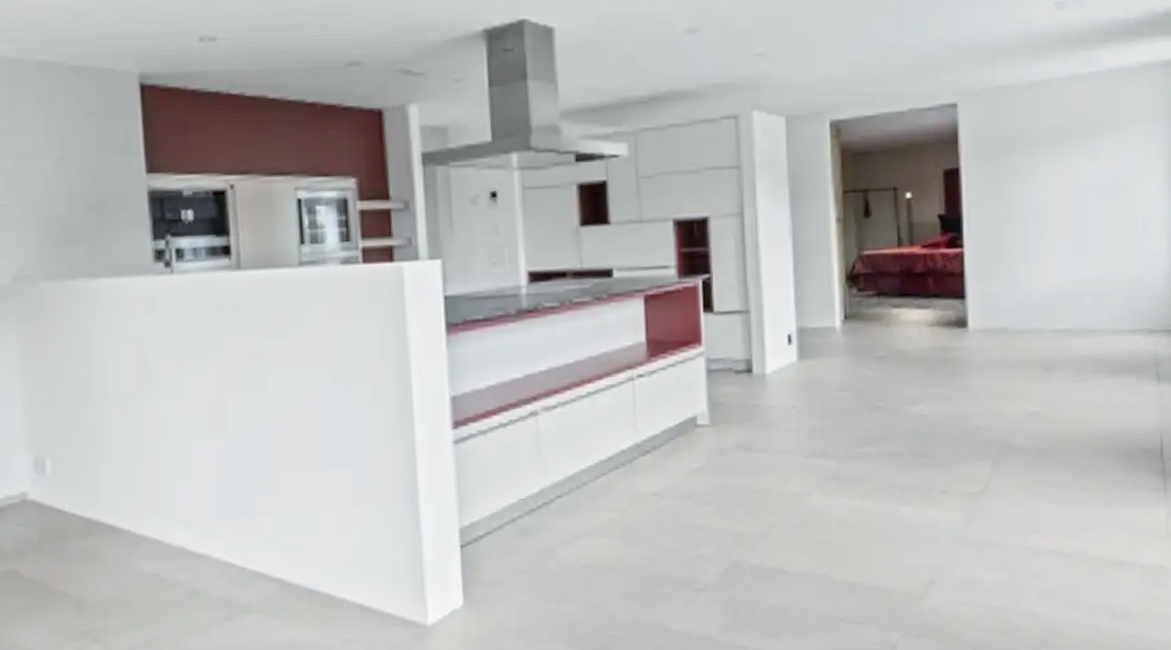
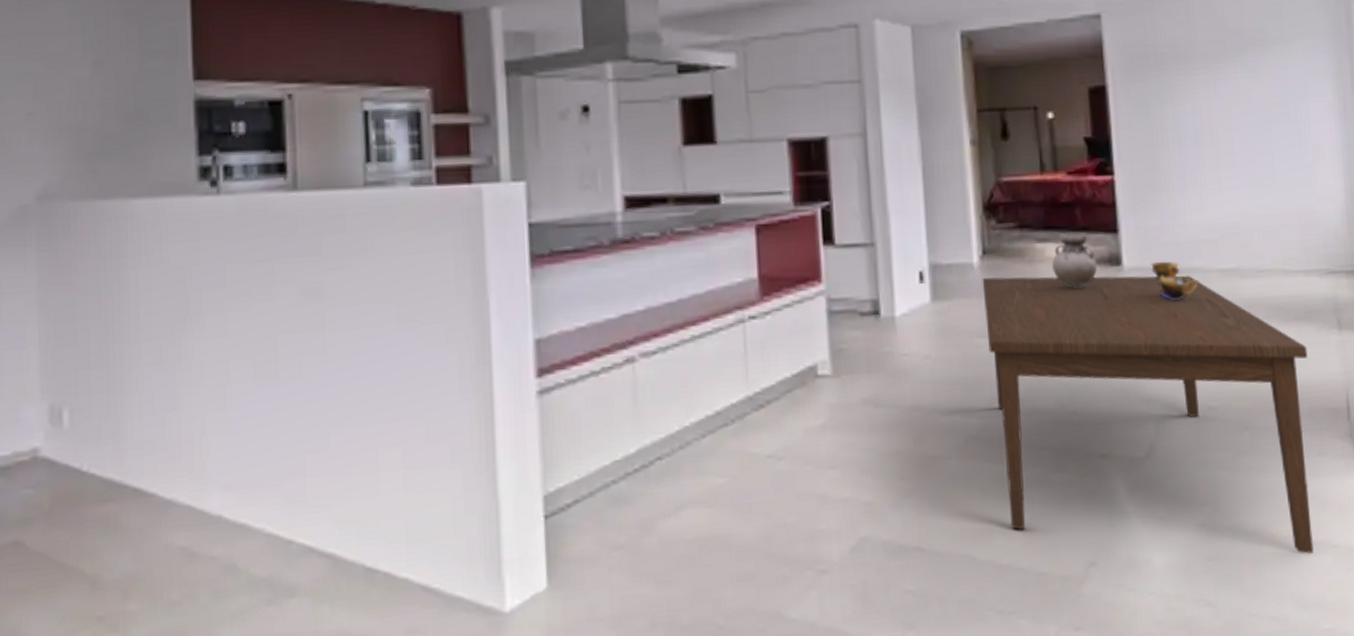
dining table: none [843,335,1129,573] -> present [982,274,1314,554]
vase: none [905,298,946,348] -> present [1051,232,1098,288]
decorative bowl: none [993,323,1036,358] -> present [1151,261,1200,301]

